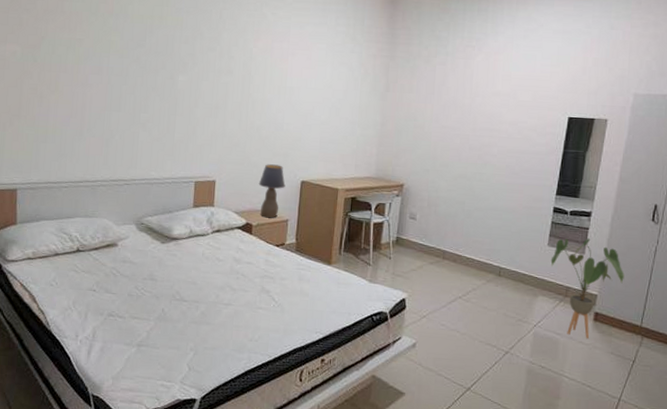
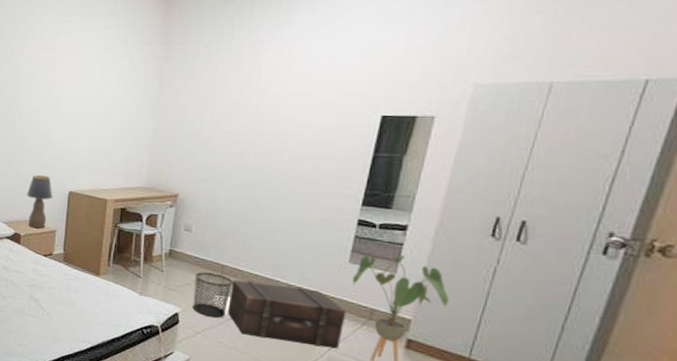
waste bin: none [418,258,453,301] -> present [192,272,233,318]
suitcase: none [448,264,548,325] -> present [227,280,347,349]

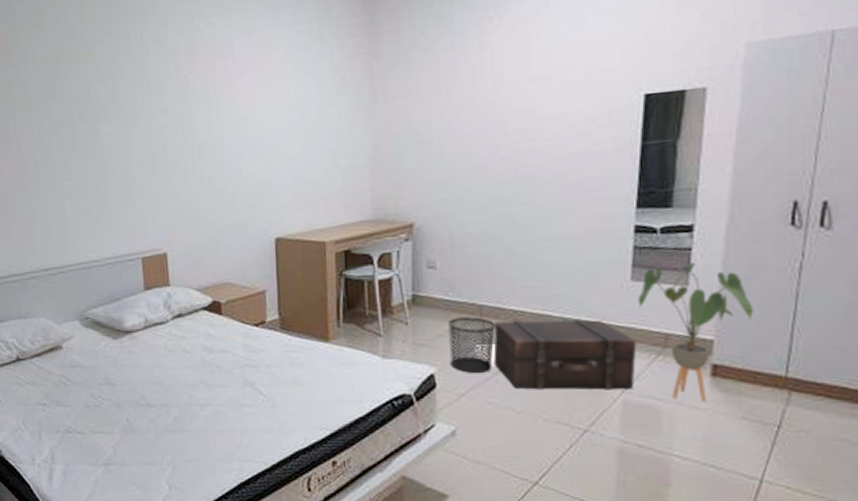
table lamp: present [26,175,53,229] -> none [221,221,256,292]

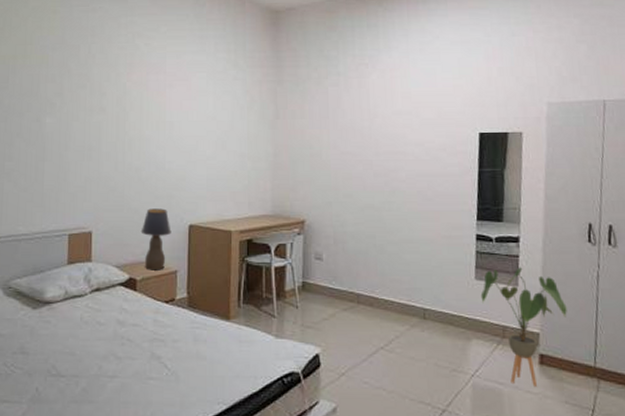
table lamp: none [221,221,256,292] -> present [140,208,171,270]
waste bin: present [448,317,496,373] -> none [331,304,370,354]
suitcase: present [493,319,637,390] -> none [368,308,482,374]

